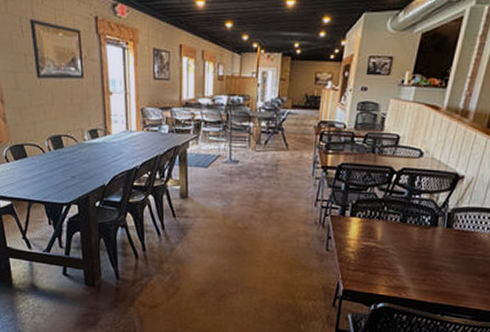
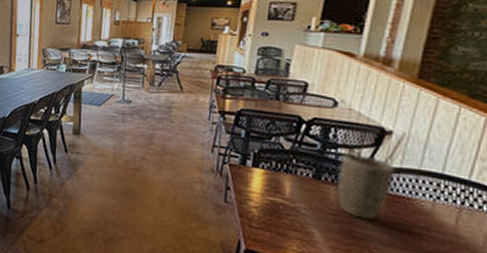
plant pot: none [418,198,464,254] -> present [336,153,395,221]

